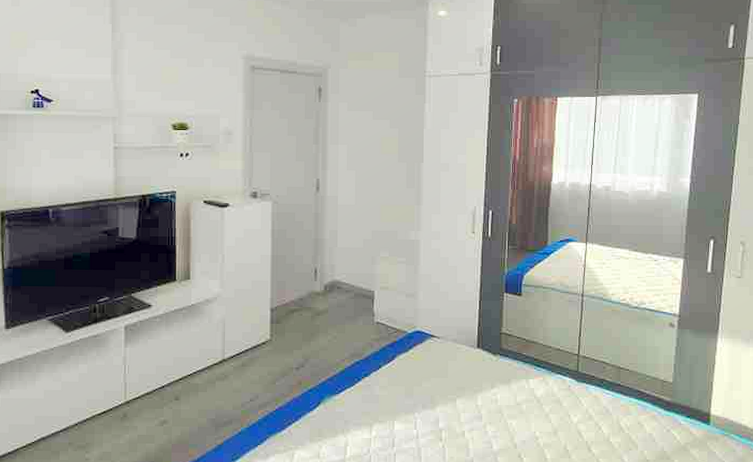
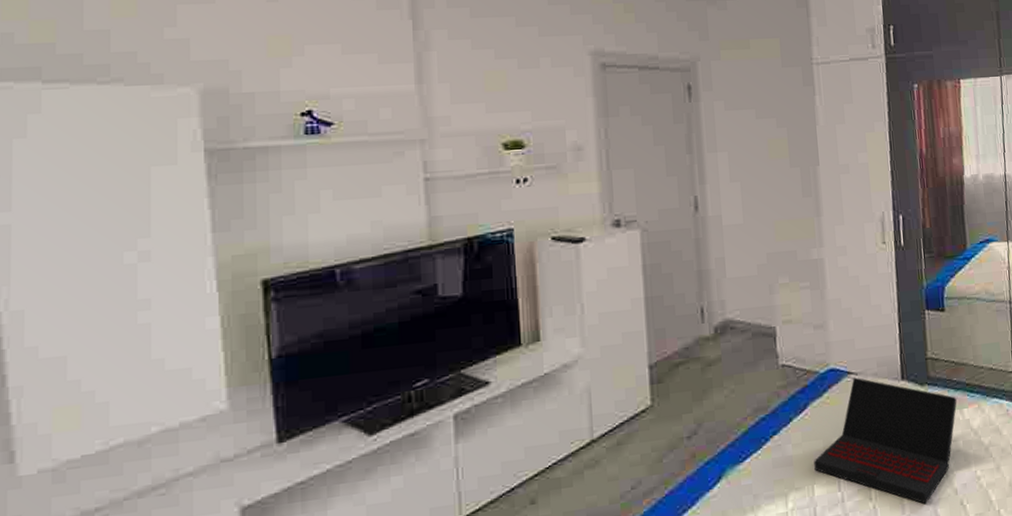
laptop: none [396,340,524,452] -> present [814,377,957,505]

